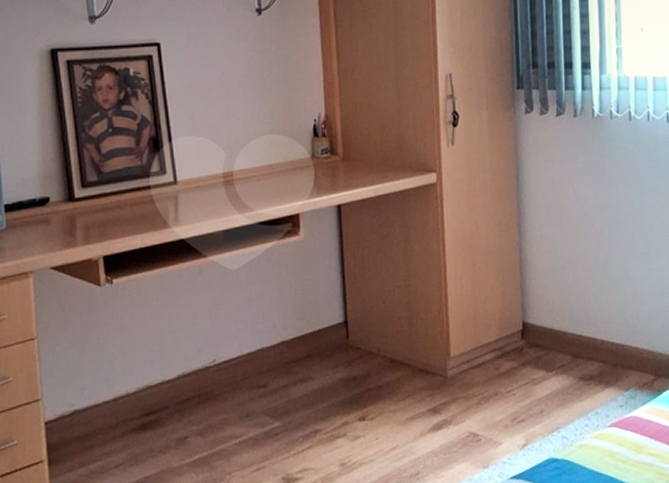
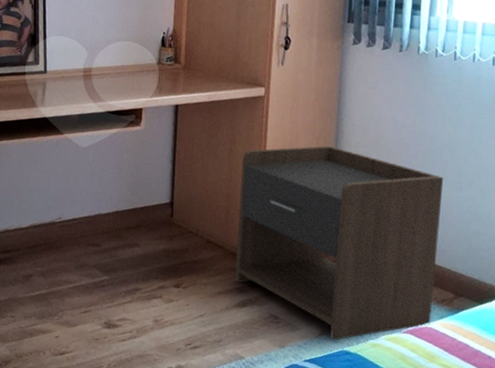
nightstand: none [420,231,635,449] -> present [234,145,444,340]

